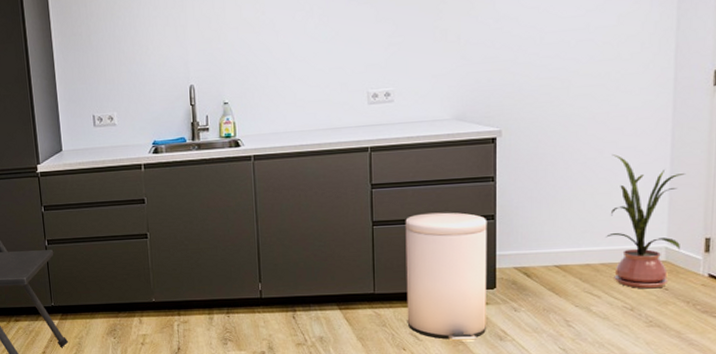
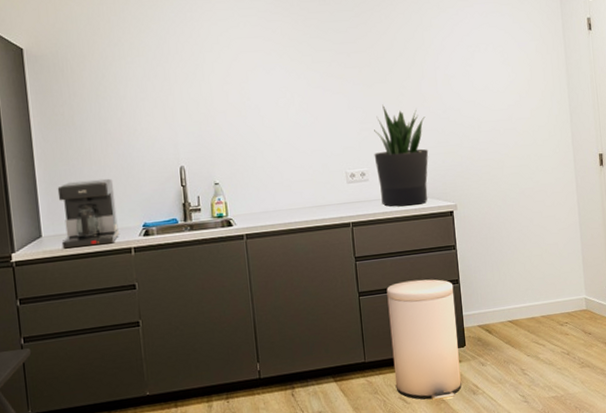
coffee maker: none [75,96,130,164] -> present [57,178,119,250]
planter: none [402,14,471,132] -> present [374,104,429,207]
house plant: present [606,154,685,289] -> none [539,222,595,335]

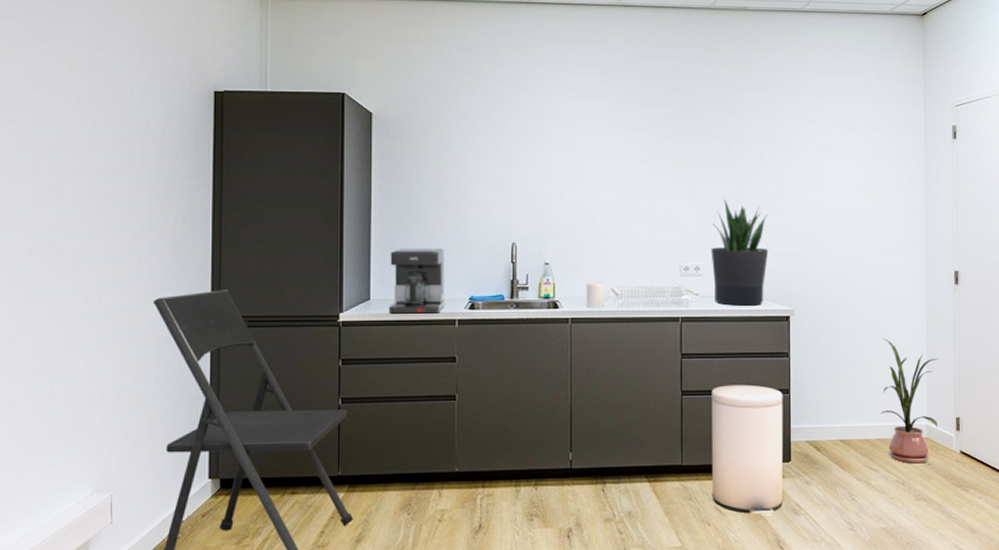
mug: none [257,196,282,223] -> present [585,282,610,308]
dish rack: none [282,192,367,220] -> present [611,286,700,308]
house plant: none [539,222,595,335] -> present [880,338,938,464]

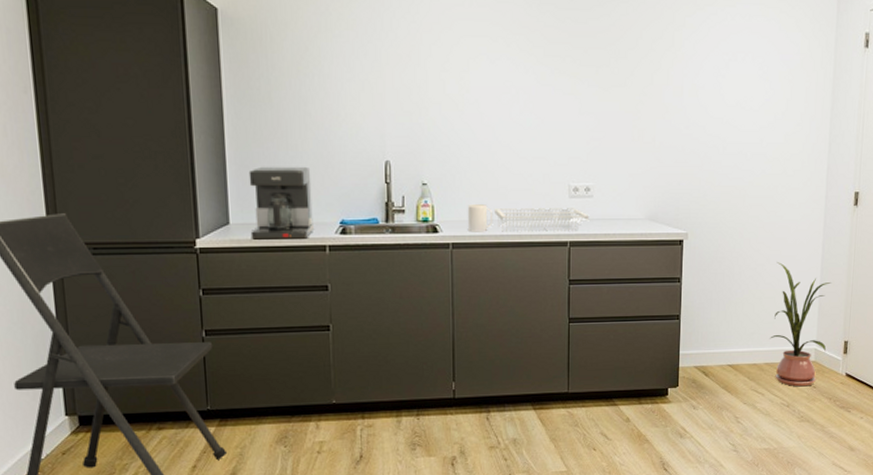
planter: present [711,198,769,307] -> none [602,112,664,230]
pedal bin: present [711,384,783,515] -> none [598,311,673,439]

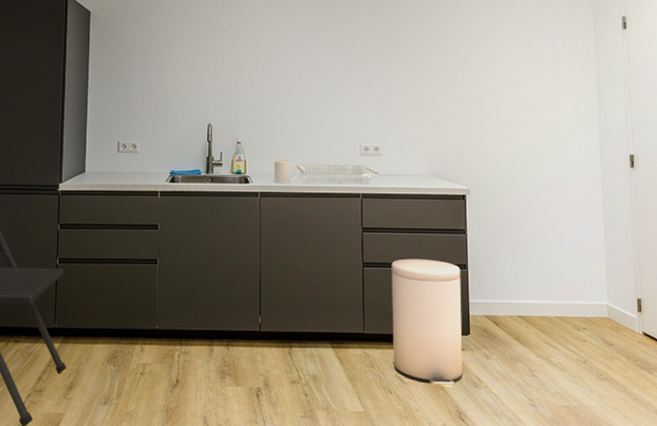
coffee maker: present [248,166,313,241] -> none [100,127,150,187]
pedal bin: none [598,311,673,439] -> present [391,258,463,386]
house plant: present [770,262,831,387] -> none [558,218,618,343]

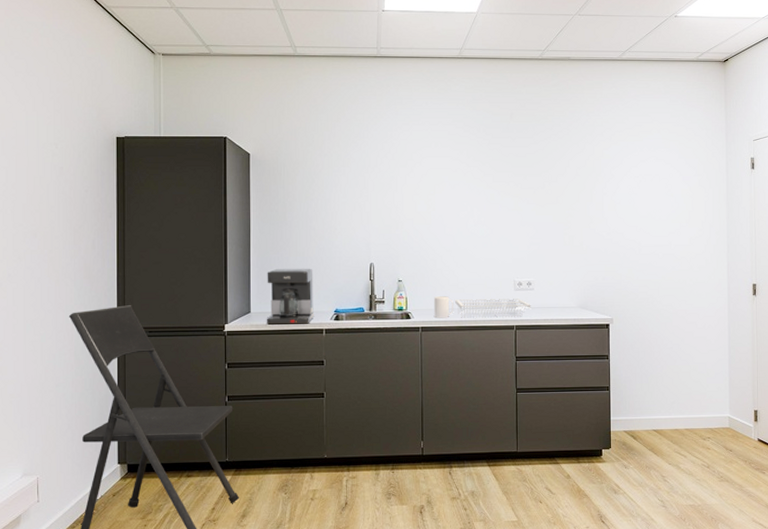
coffee maker: none [100,127,150,187] -> present [266,268,314,326]
pedal bin: present [391,258,463,386] -> none [542,383,604,494]

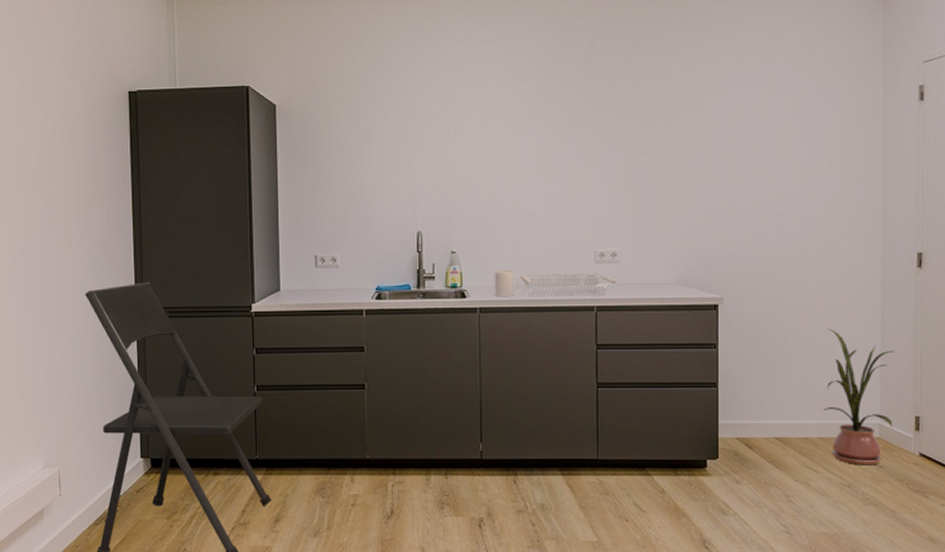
coffee maker: present [266,268,314,326] -> none [297,238,352,306]
house plant: none [688,342,738,450] -> present [823,328,894,466]

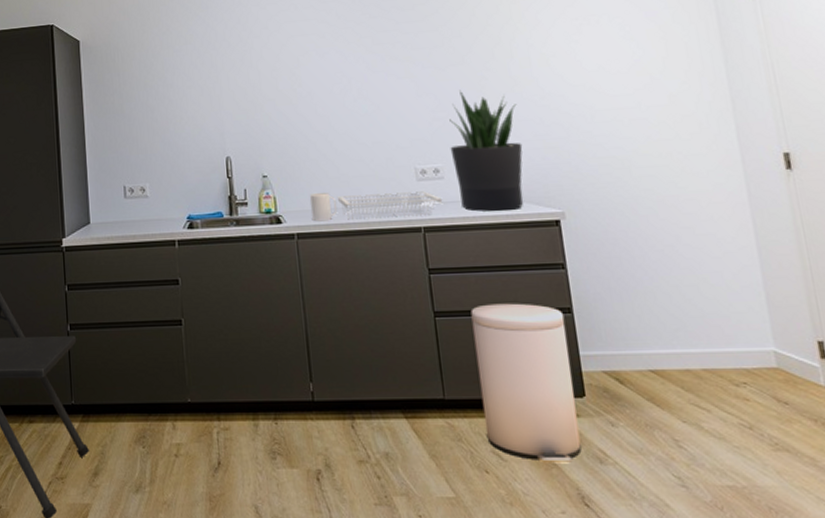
planter: none [629,178,694,295] -> present [449,90,524,212]
pedal bin: none [630,377,710,513] -> present [470,303,582,462]
house plant: present [823,328,894,466] -> none [690,242,791,402]

